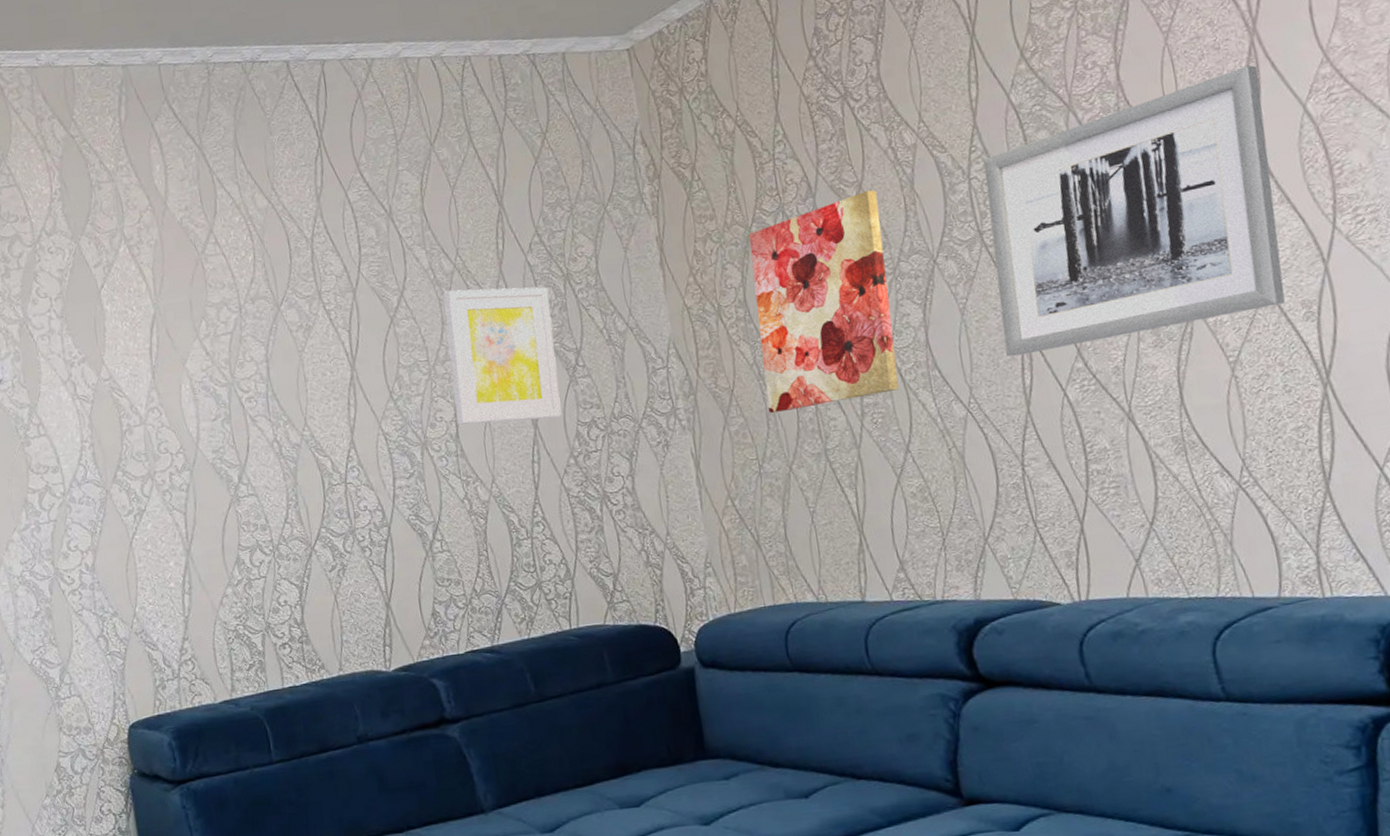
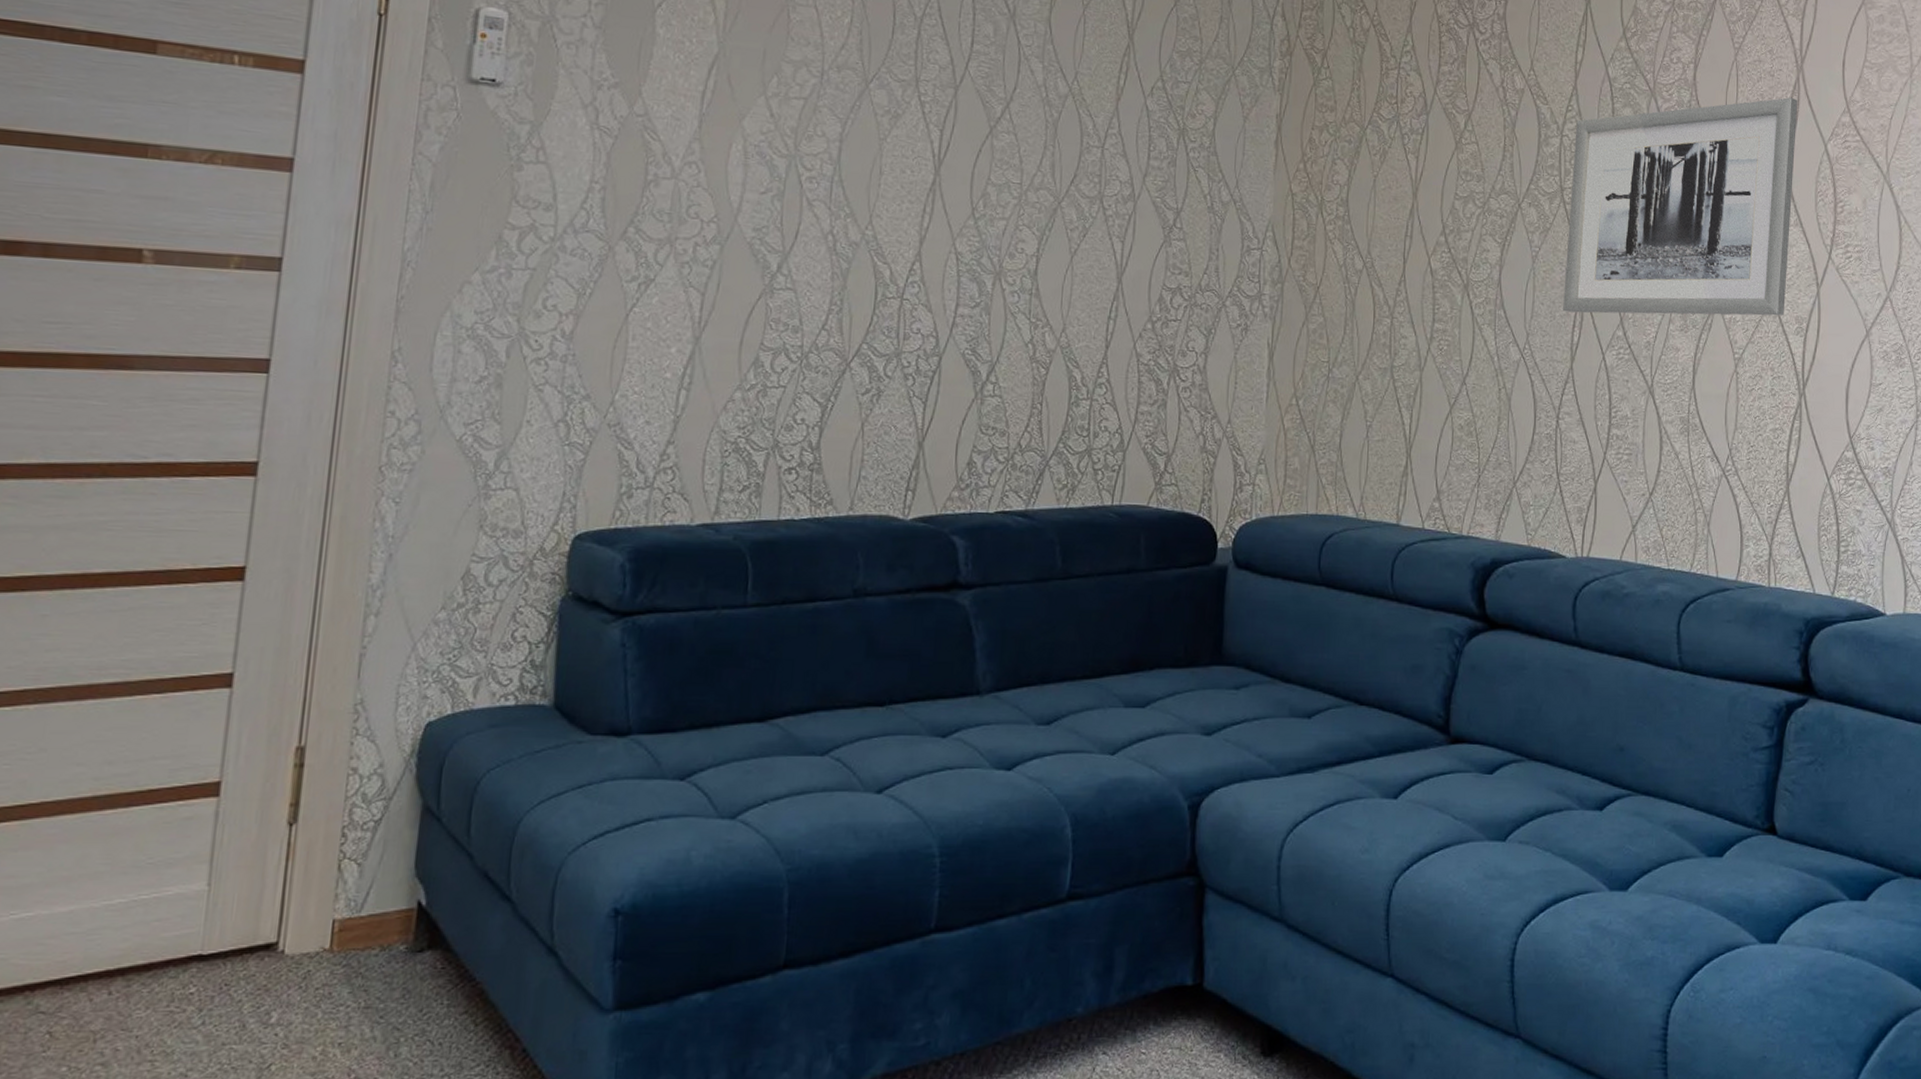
wall art: present [443,287,562,425] -> none [1039,114,1161,277]
wall art: present [748,190,899,413] -> none [1348,121,1482,322]

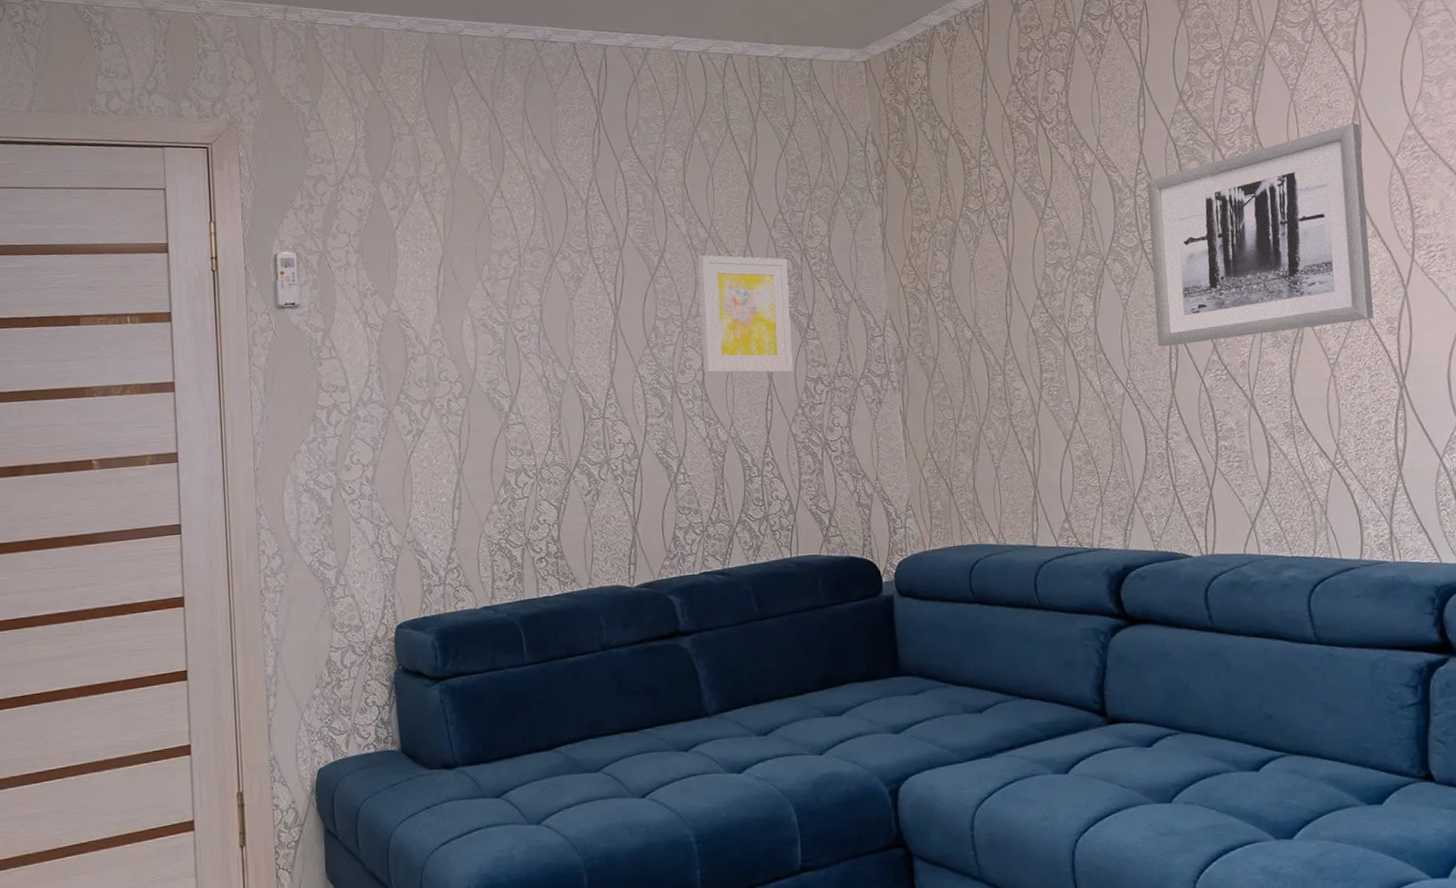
wall art: none [1039,114,1161,277] -> present [697,255,793,373]

